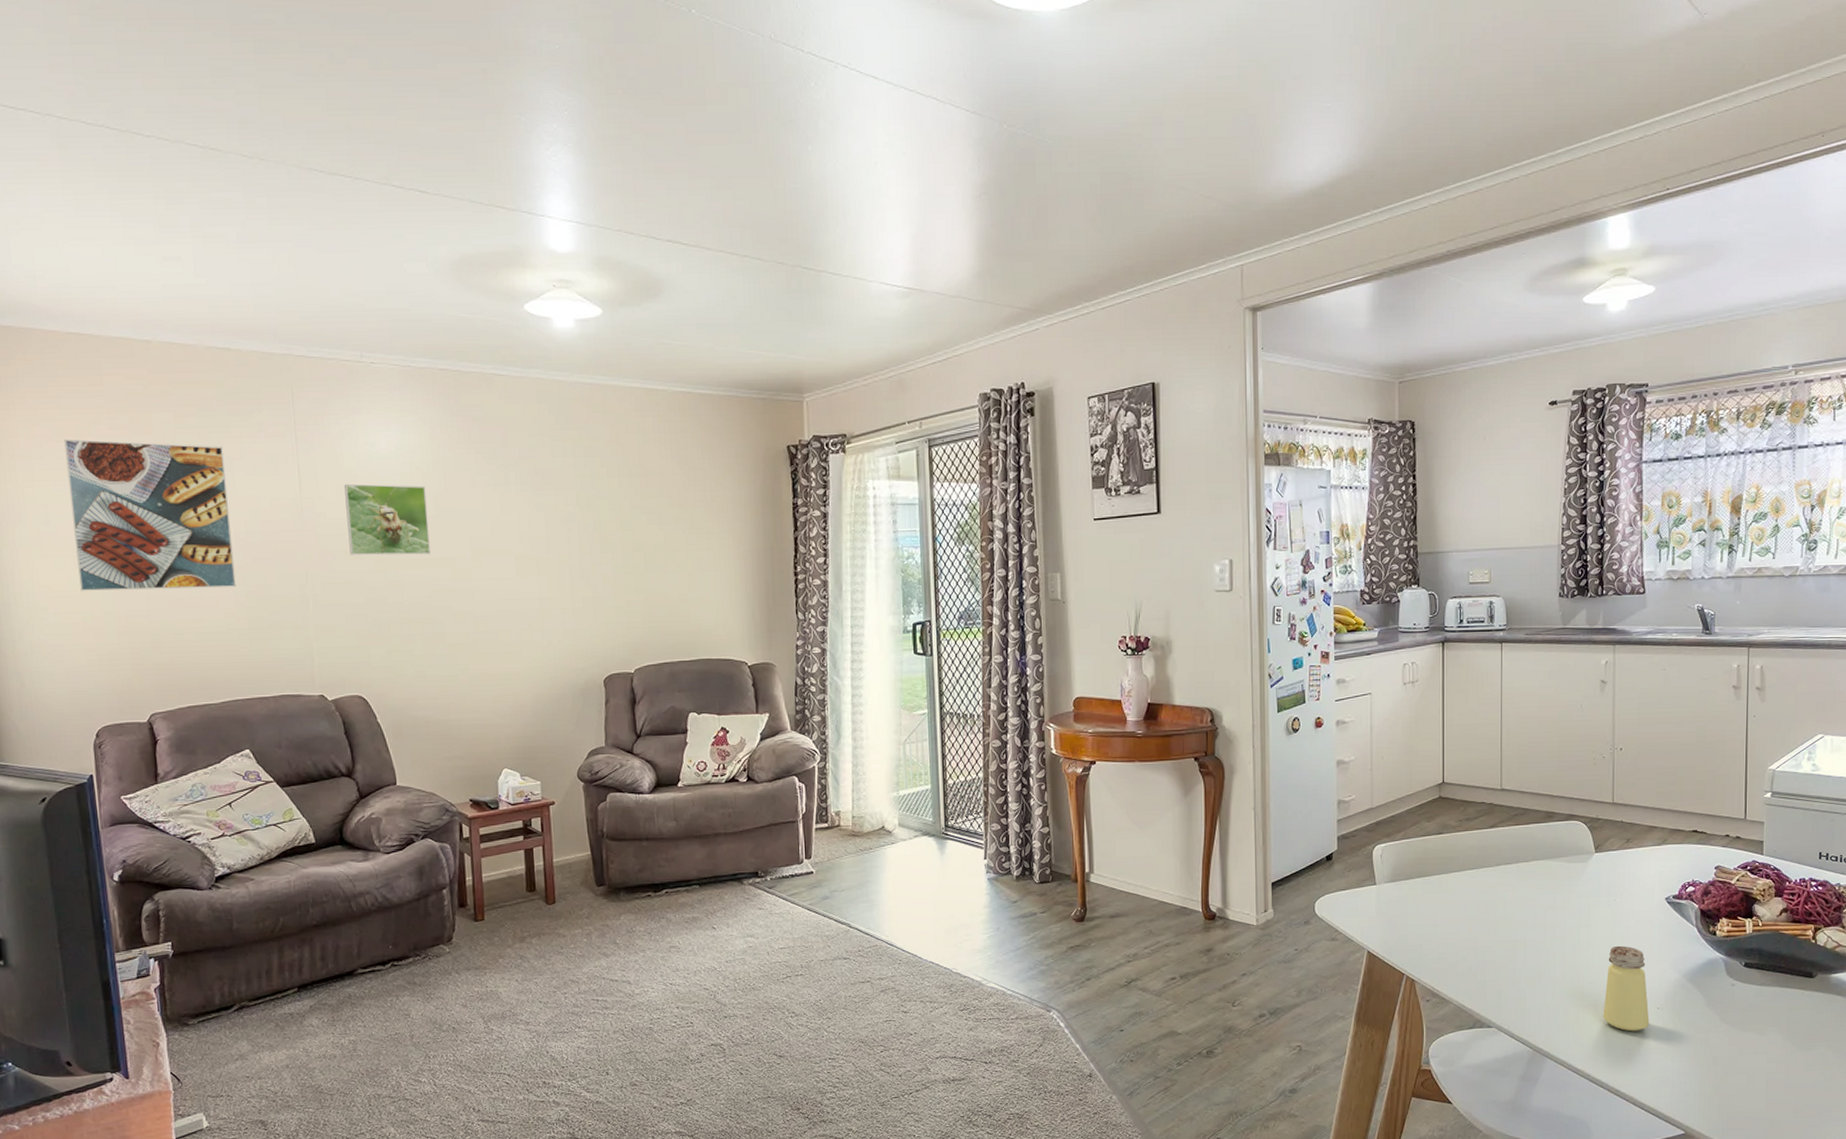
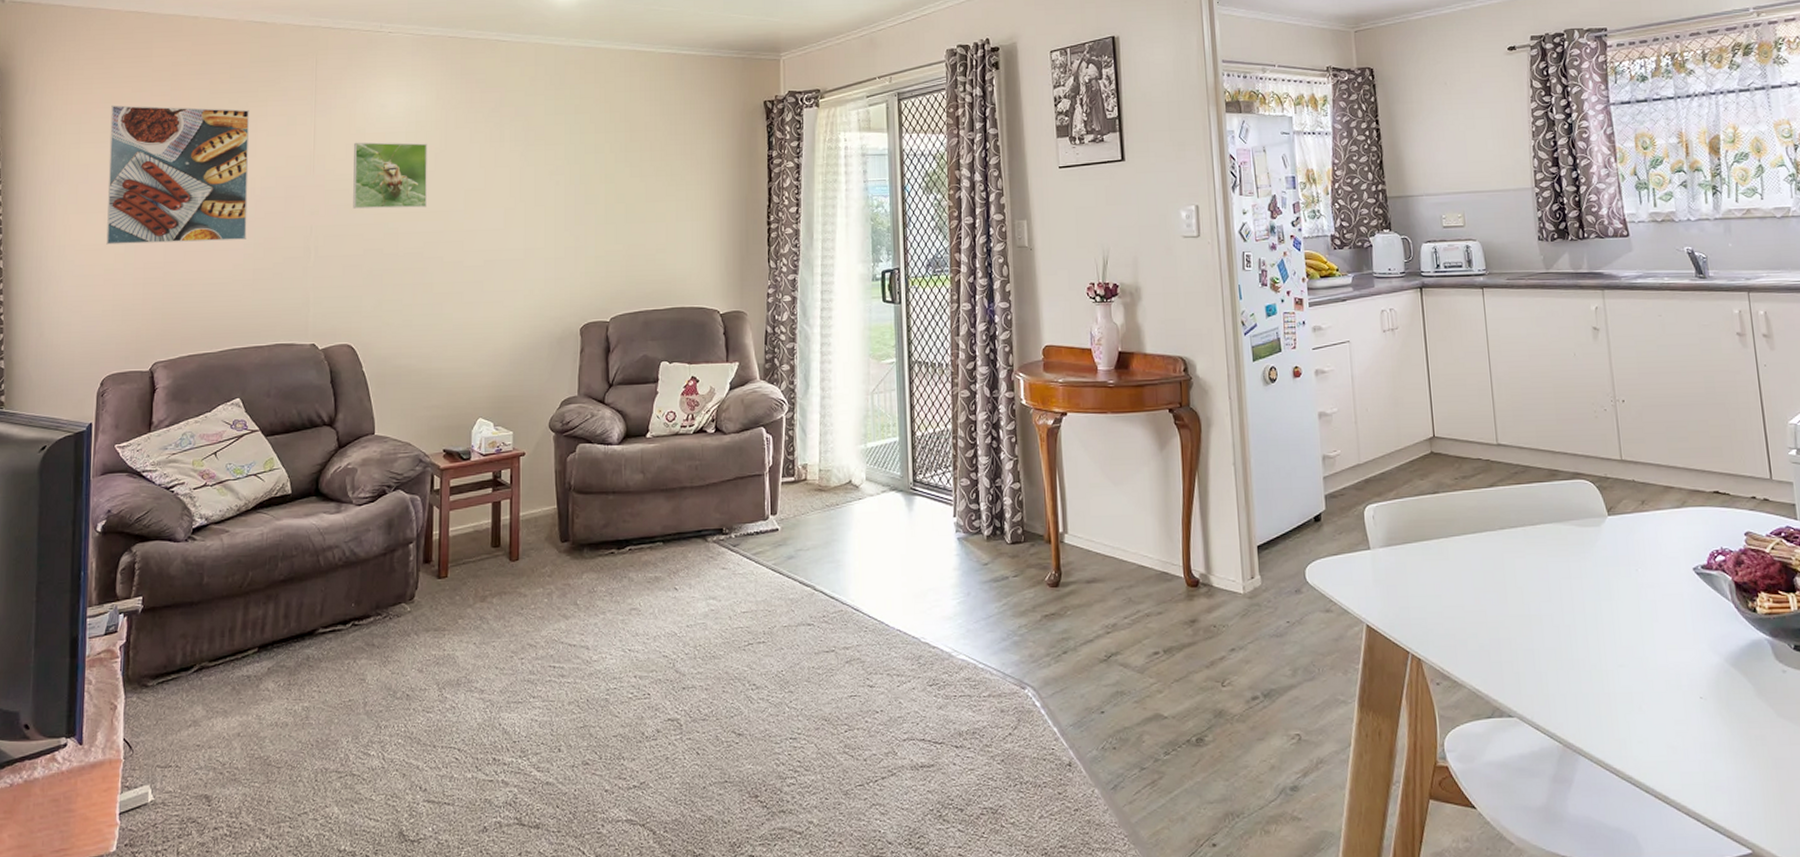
saltshaker: present [1602,945,1650,1032] -> none [1637,622,1694,725]

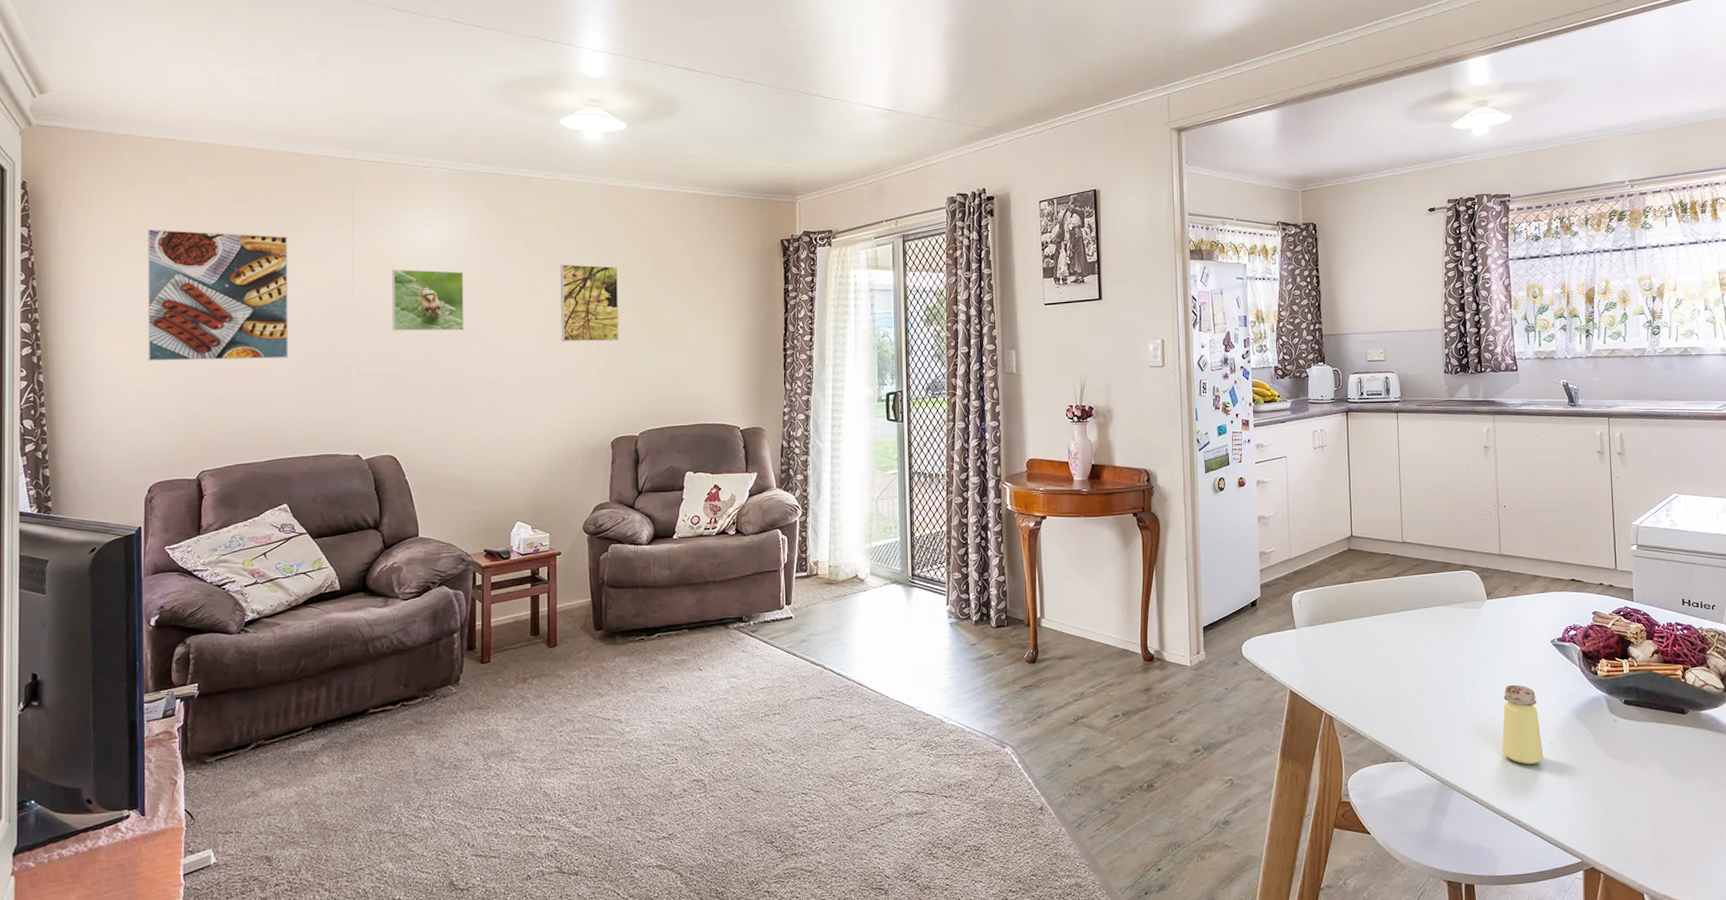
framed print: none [528,132,590,218] -> present [560,264,619,342]
saltshaker: none [1637,622,1694,725] -> present [1501,684,1544,765]

